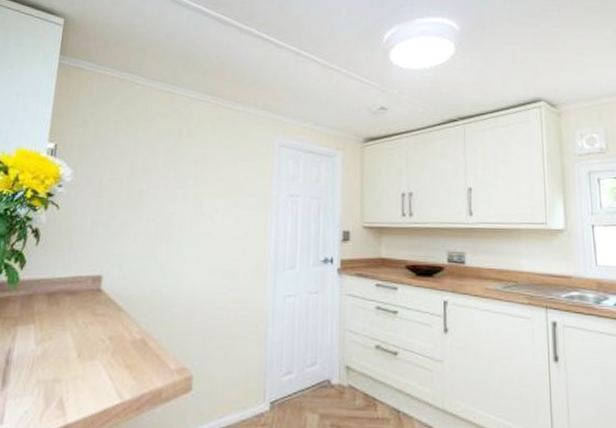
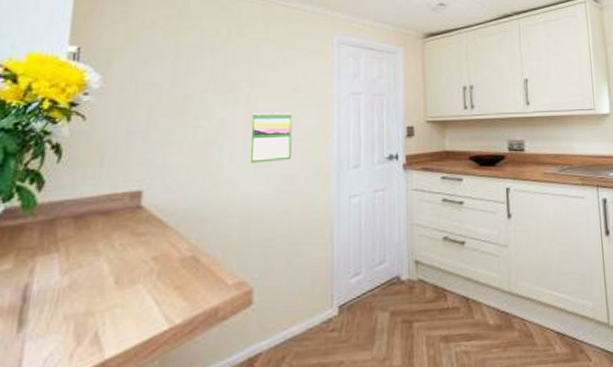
calendar: none [194,210,234,258] -> present [249,112,292,163]

